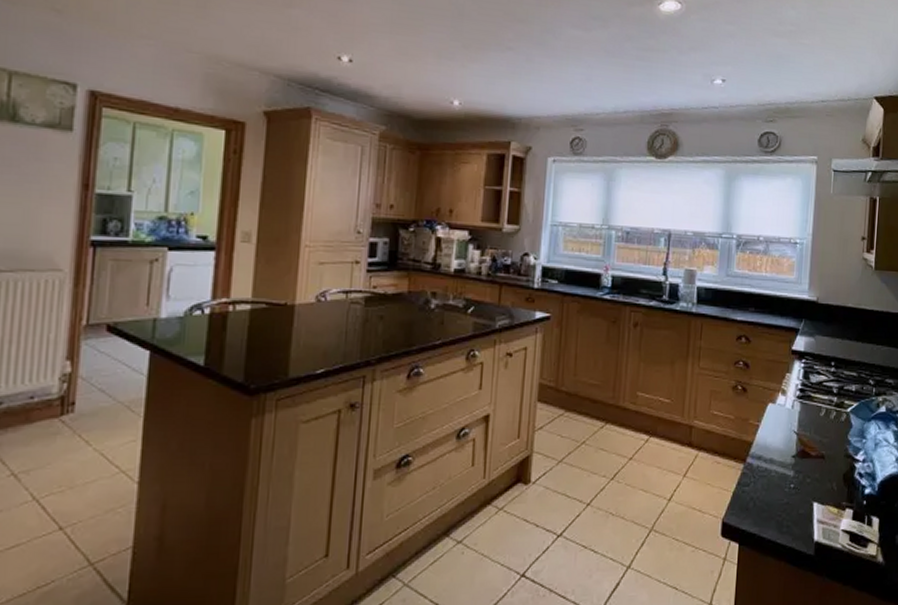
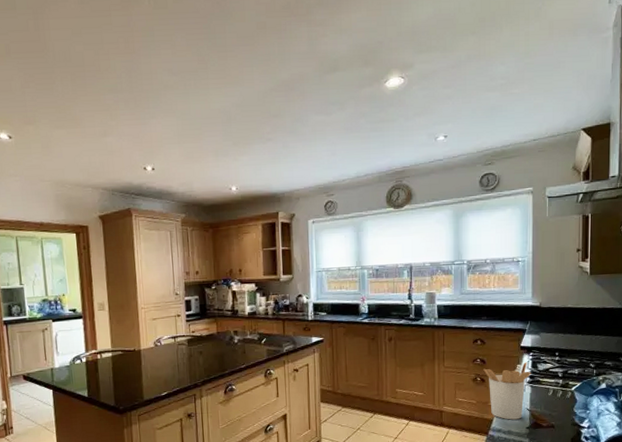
utensil holder: none [746,371,802,444] -> present [483,362,532,420]

